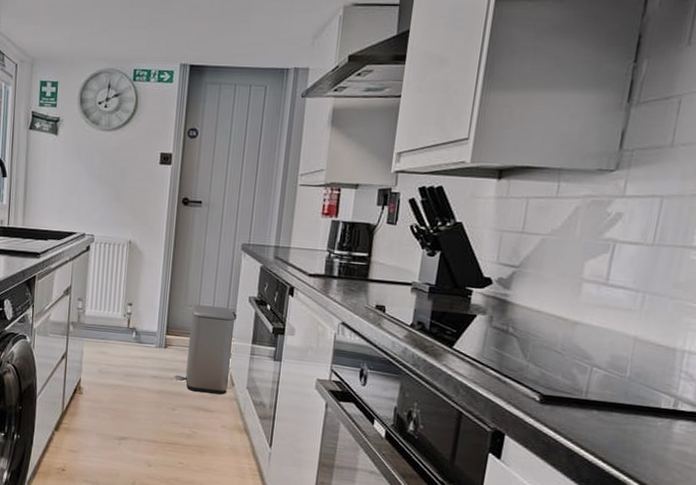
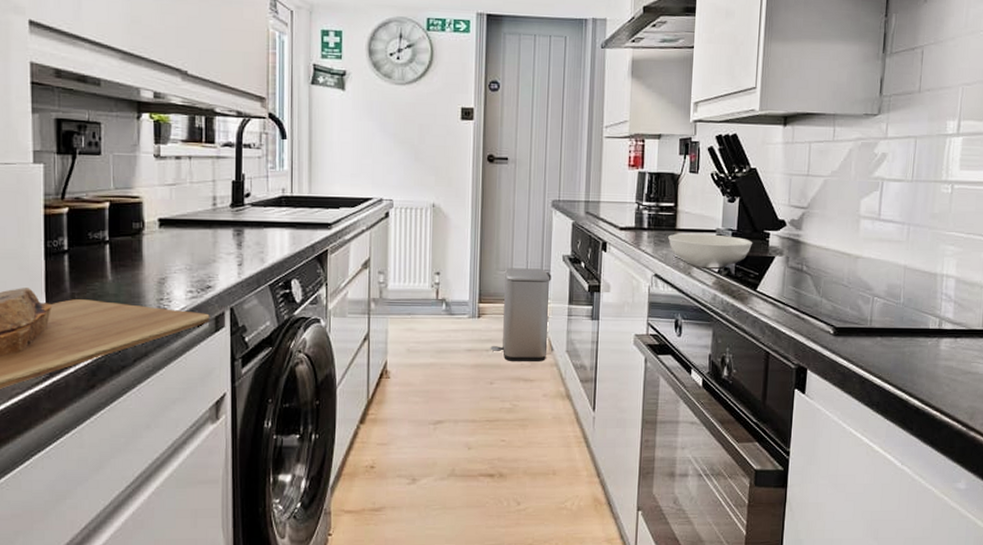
bowl: none [358,283,453,324] -> present [668,233,753,270]

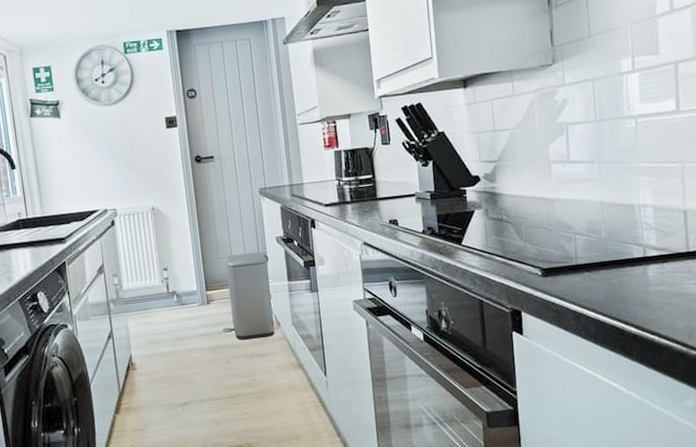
bowl: present [668,233,753,270] -> none [371,197,452,232]

